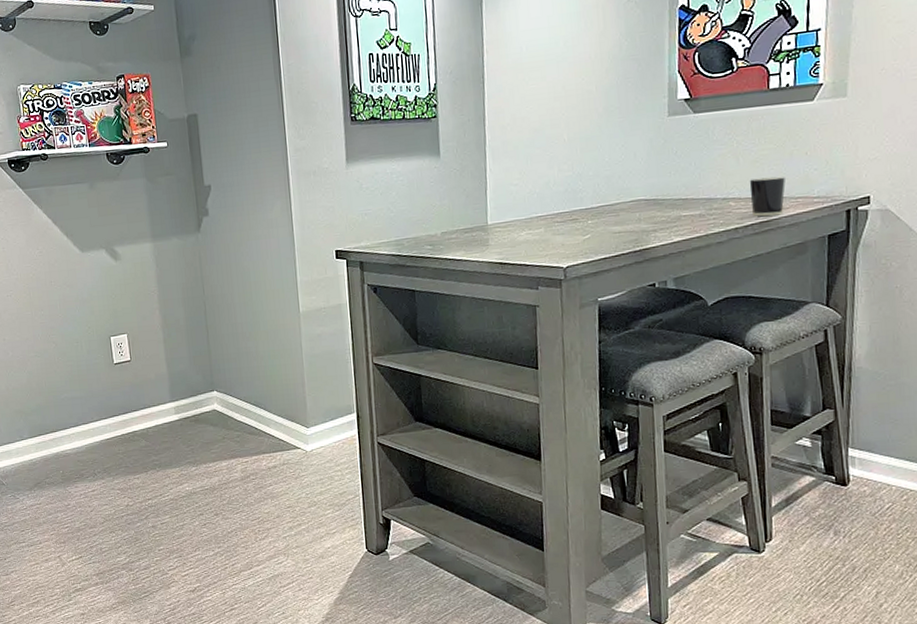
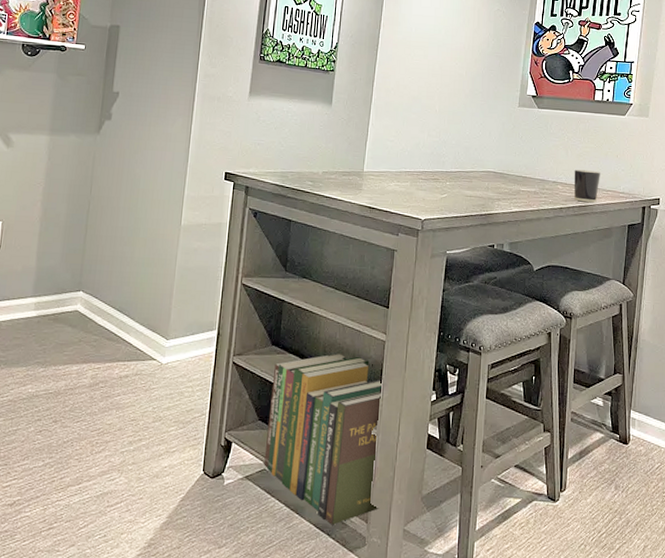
books: none [422,422,557,591] -> present [264,354,383,525]

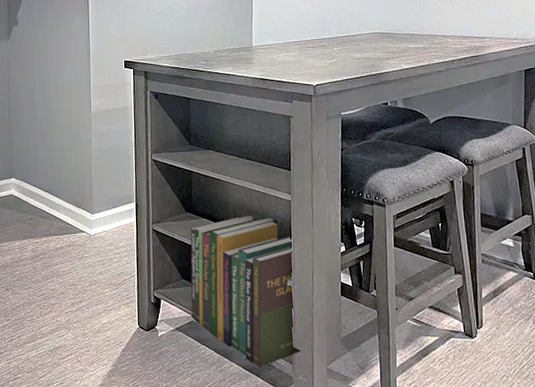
mug: present [574,169,600,203] -> none [462,20,491,52]

